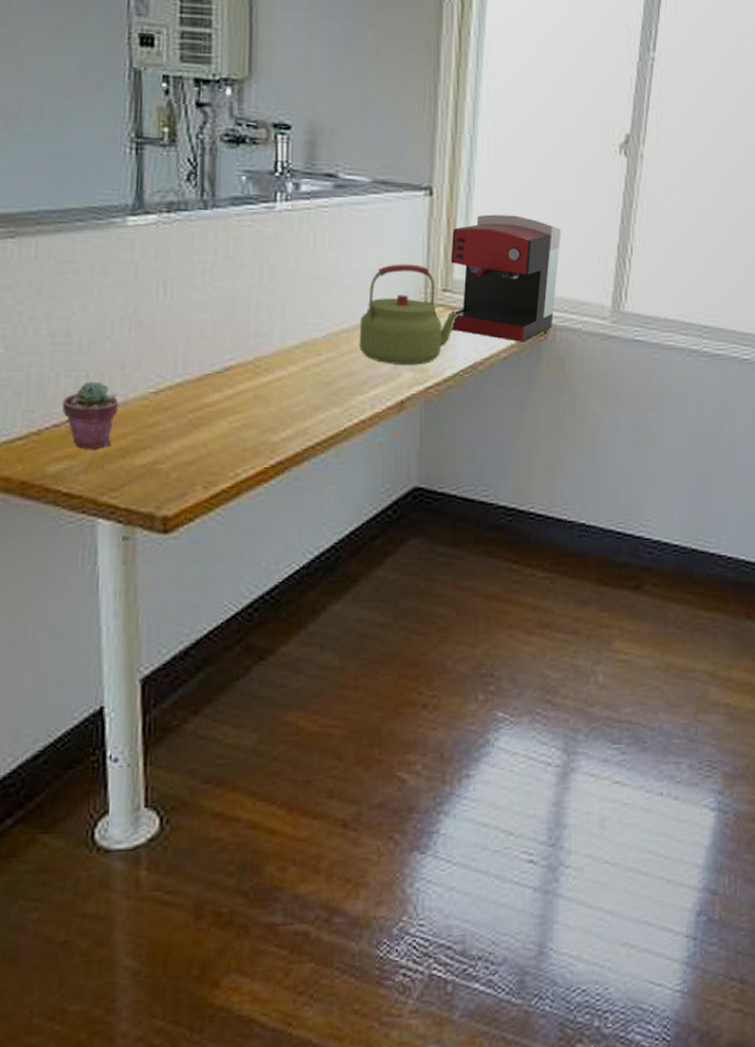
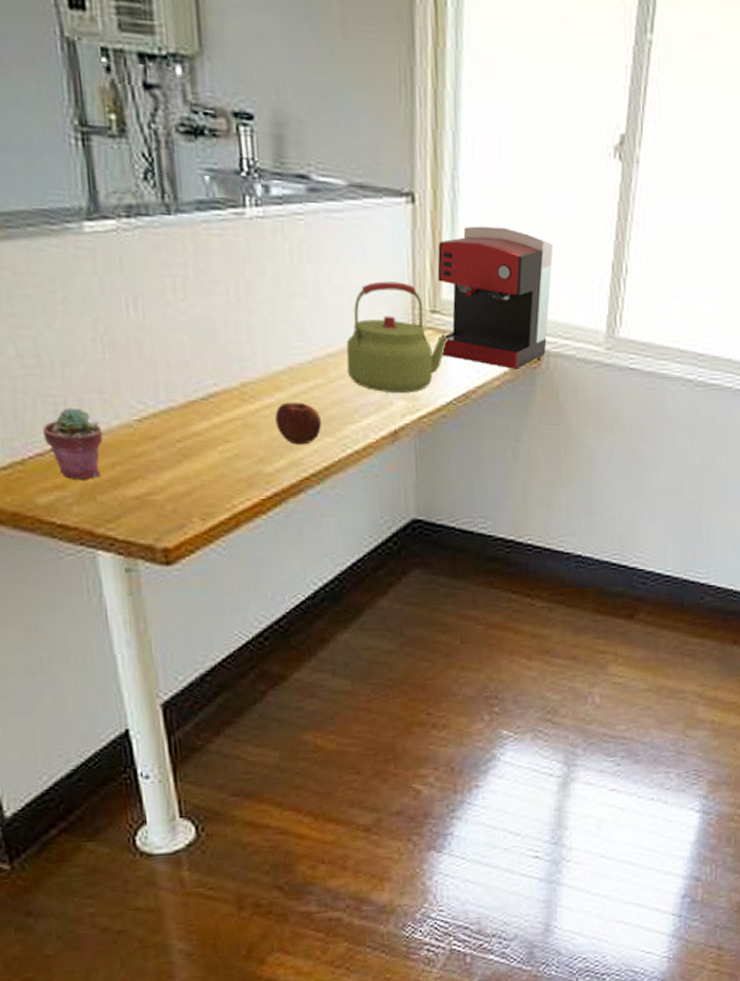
apple: none [286,374,331,415] -> present [275,402,322,445]

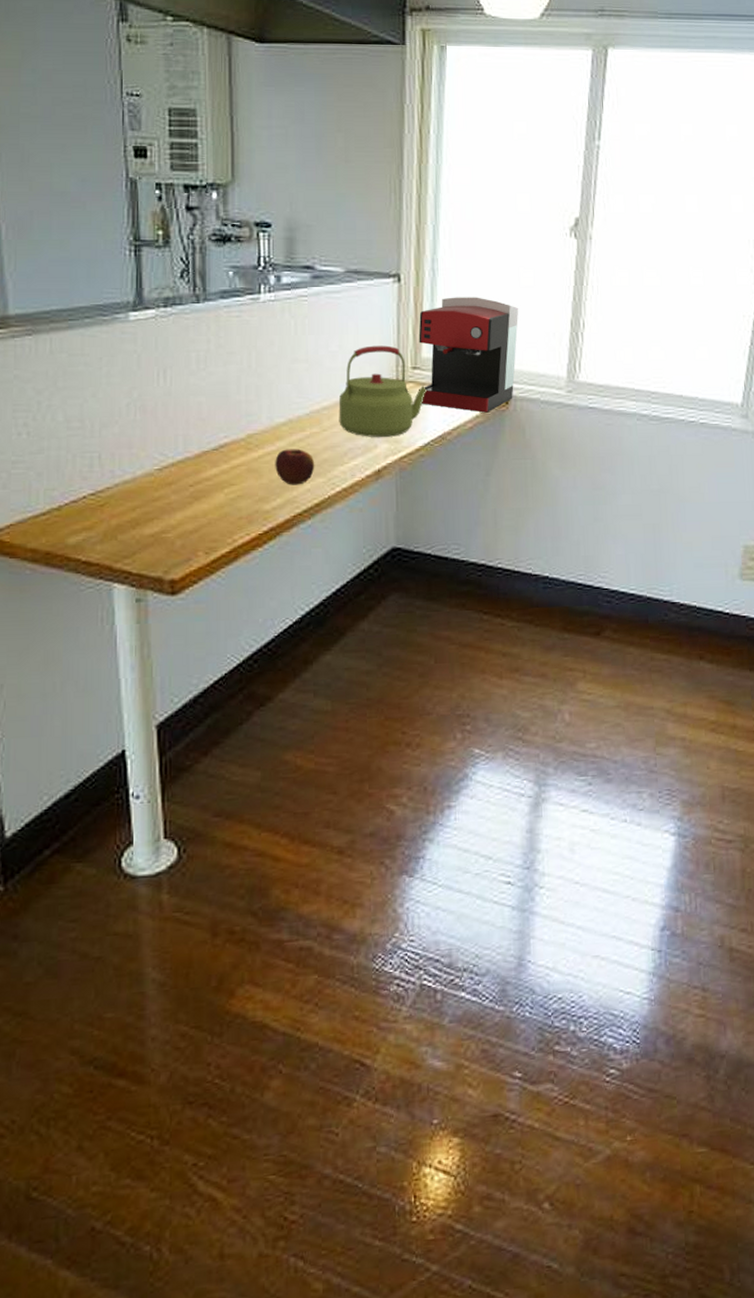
potted succulent: present [42,407,103,479] -> none [78,461,128,522]

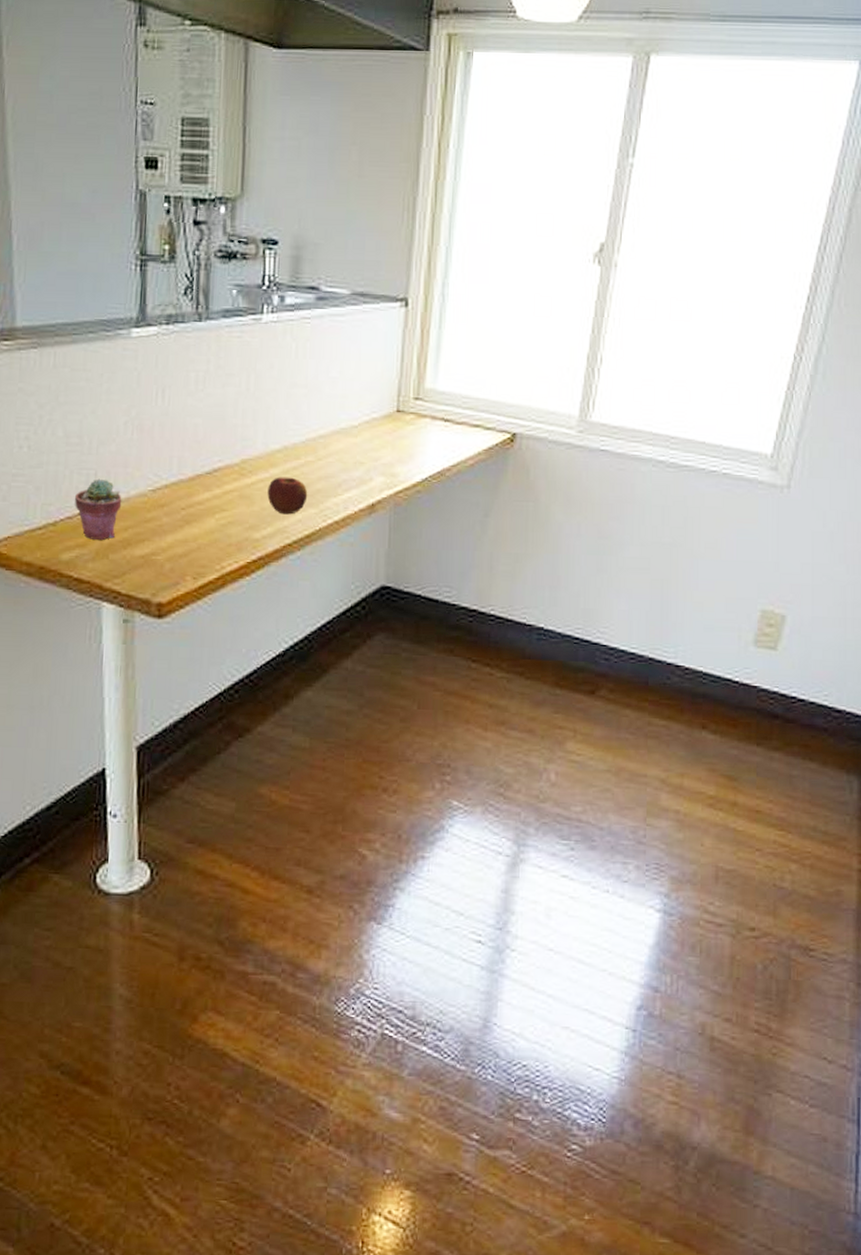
potted succulent: none [78,461,128,522] -> present [74,478,122,540]
kettle: present [338,345,428,437] -> none [335,373,429,470]
coffee maker: present [418,297,519,413] -> none [420,324,532,450]

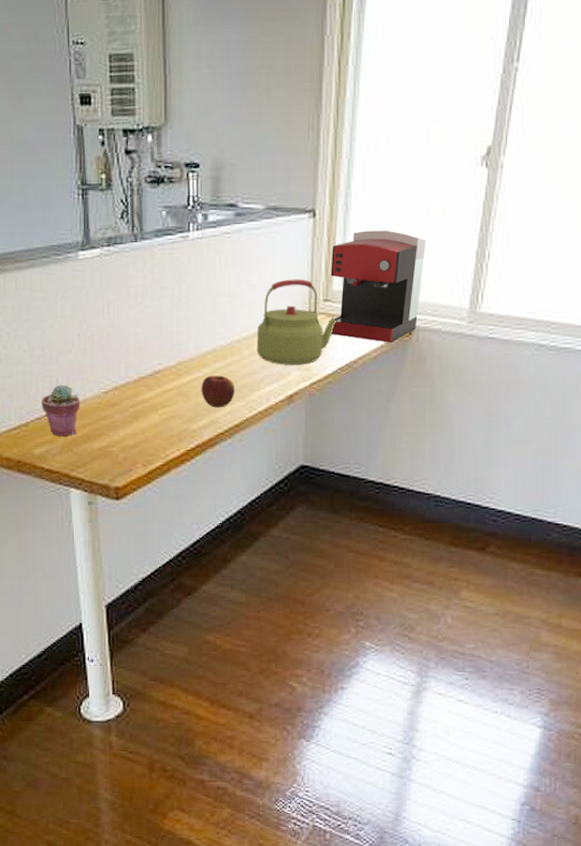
kettle: none [335,373,429,470] -> present [257,279,337,365]
coffee maker: none [420,324,532,450] -> present [329,230,427,343]

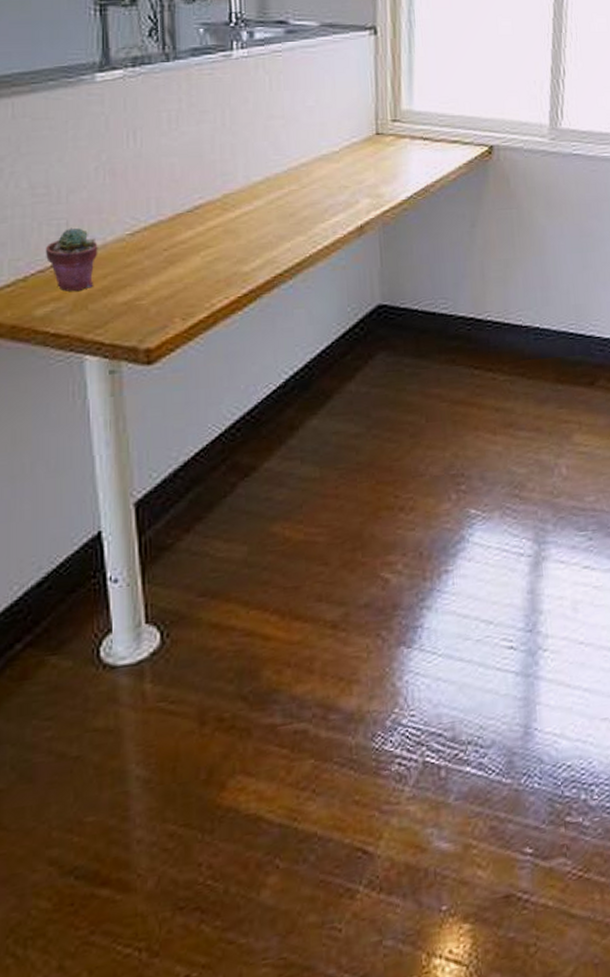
apple: present [201,375,235,408] -> none [253,207,295,245]
kettle: present [257,279,337,365] -> none [317,98,409,193]
coffee maker: present [329,230,427,343] -> none [397,47,499,164]

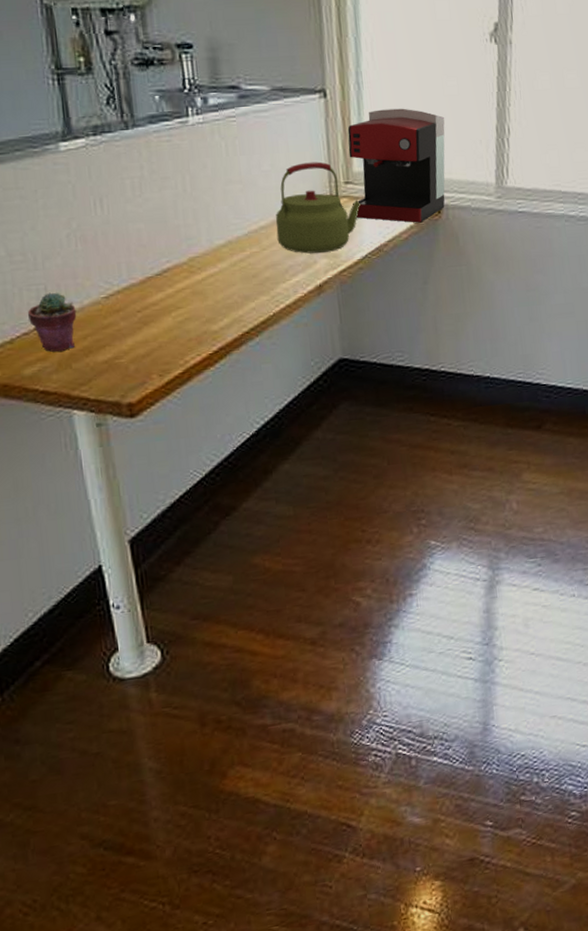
kettle: none [317,98,409,193] -> present [276,161,361,254]
coffee maker: none [397,47,499,164] -> present [347,108,445,223]

